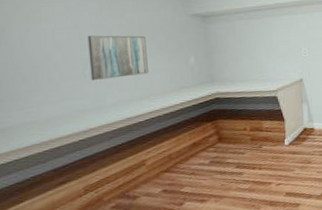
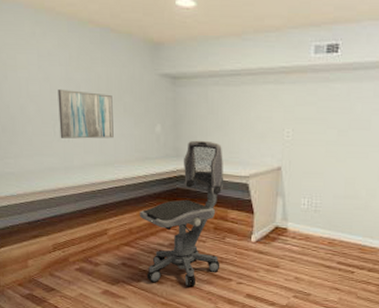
office chair: none [179,65,260,203] -> present [140,140,224,287]

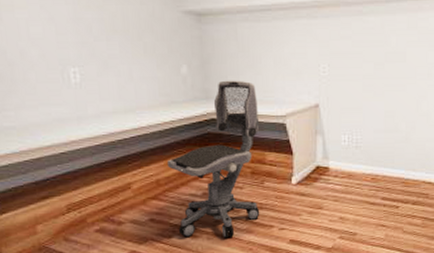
wall art: present [57,88,114,139] -> none [65,30,134,85]

